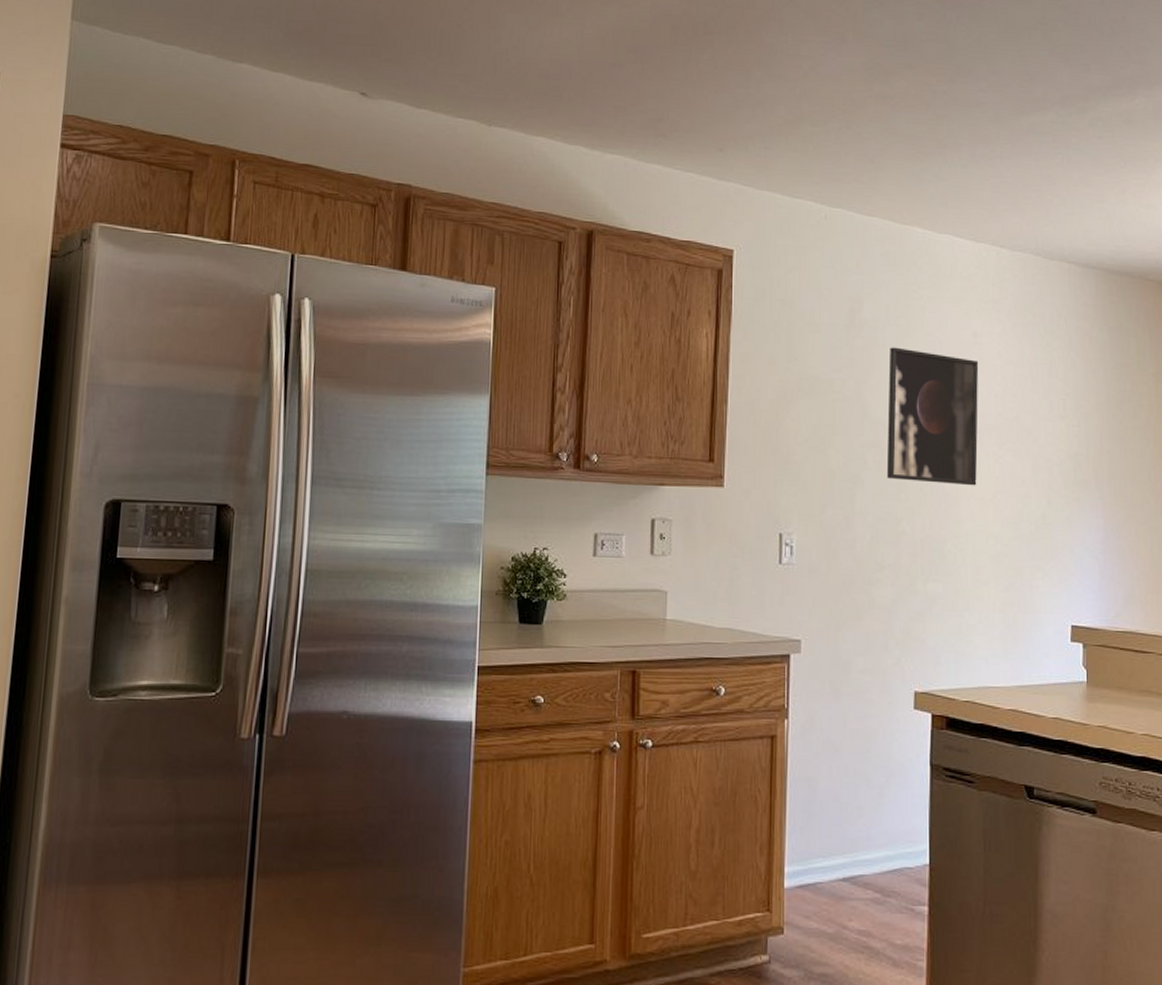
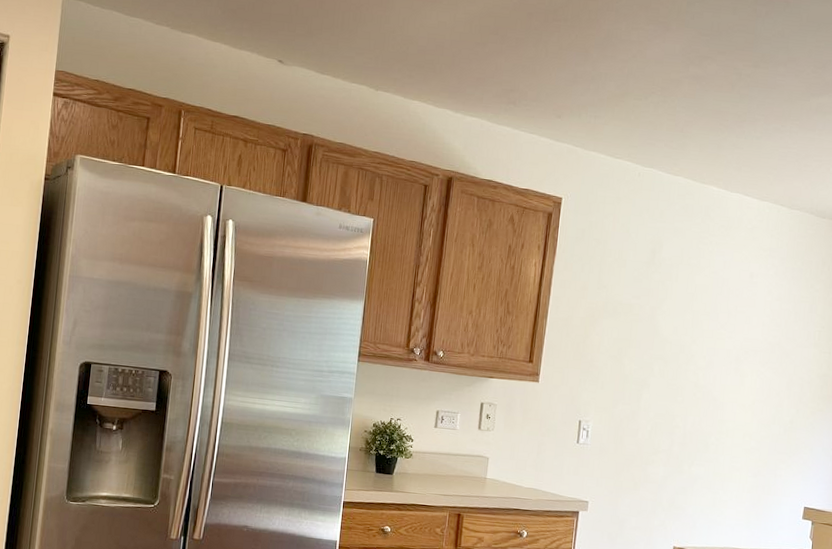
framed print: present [886,347,979,486] -> none [668,281,753,395]

